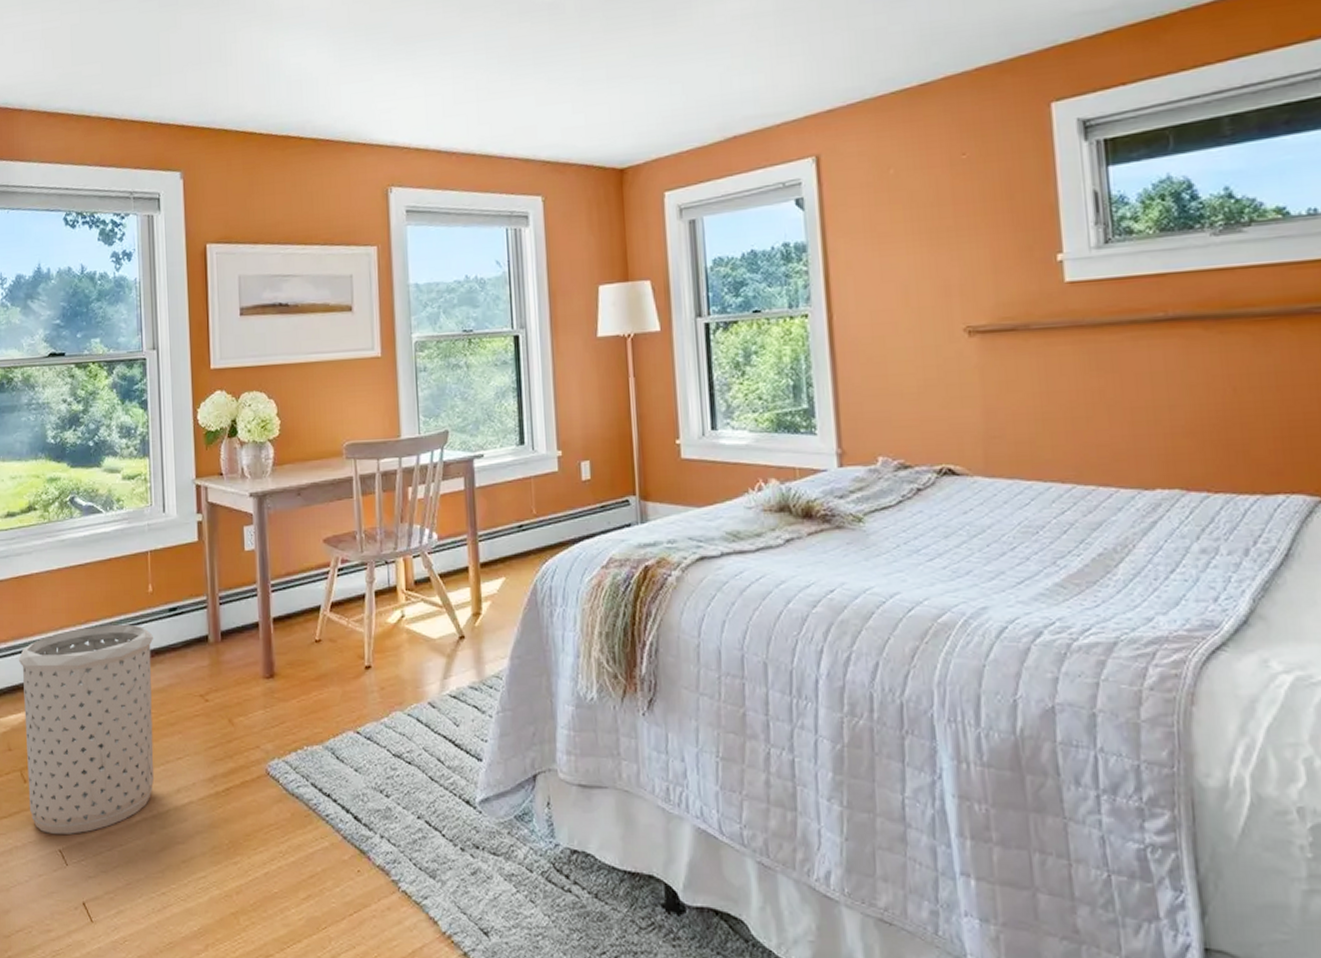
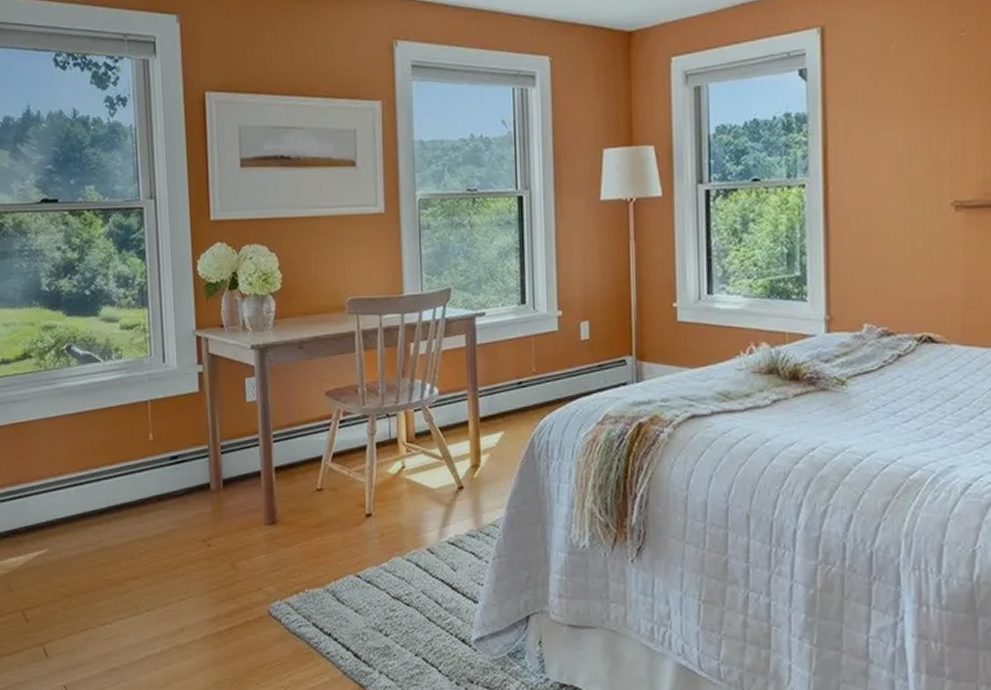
laundry basket: present [18,624,155,834] -> none [17,471,158,671]

